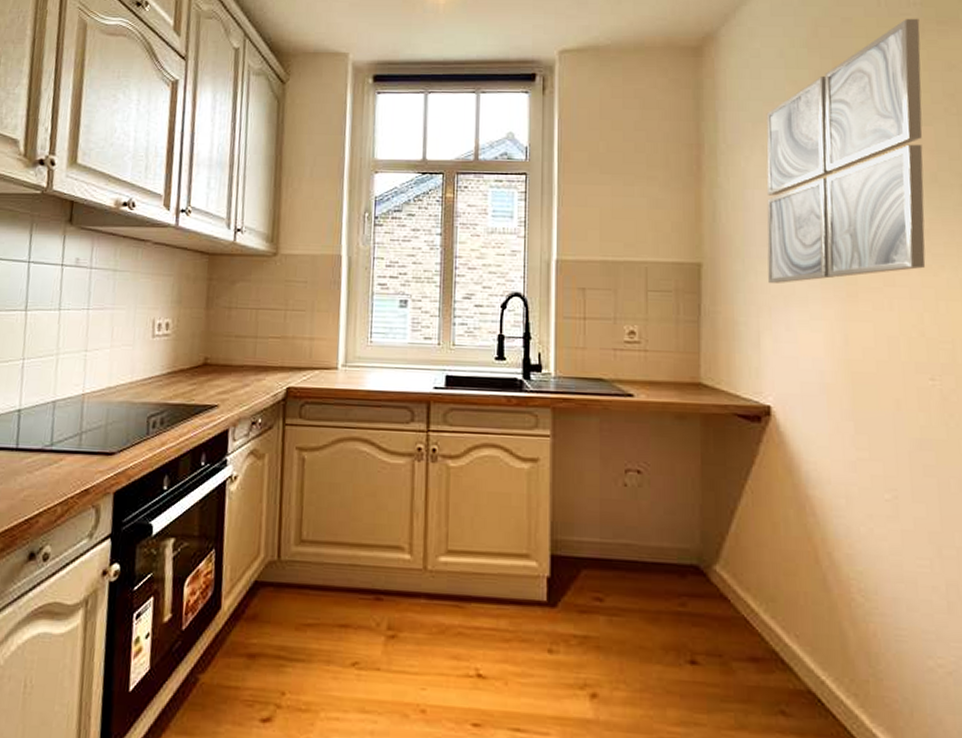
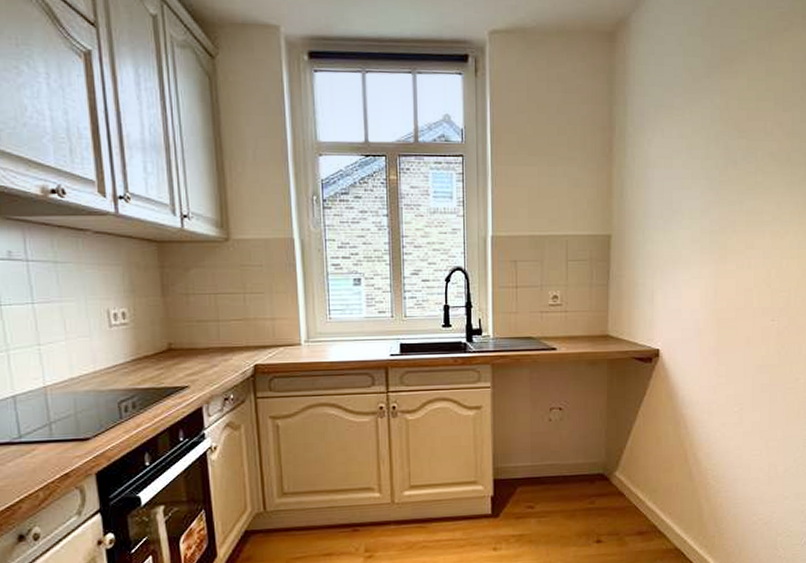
wall art: present [766,18,926,284] -> none [661,11,790,251]

